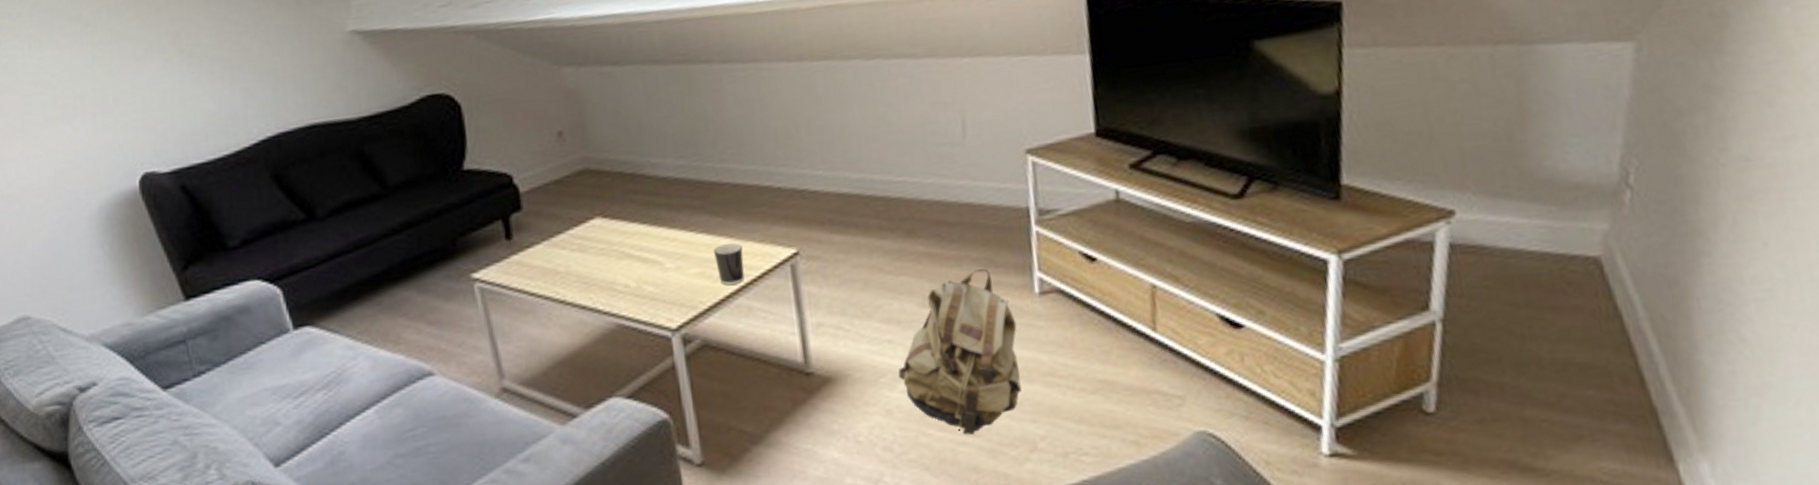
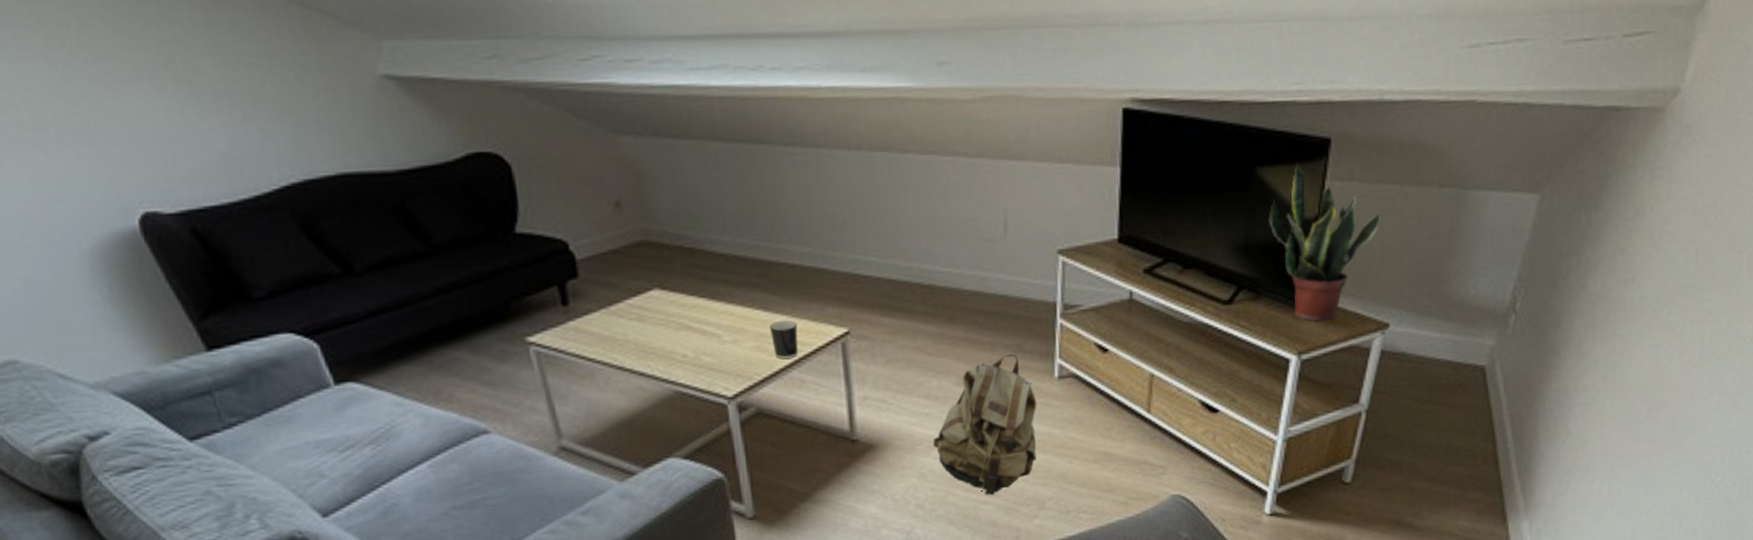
potted plant: none [1276,32,1422,212] -> present [1269,163,1381,321]

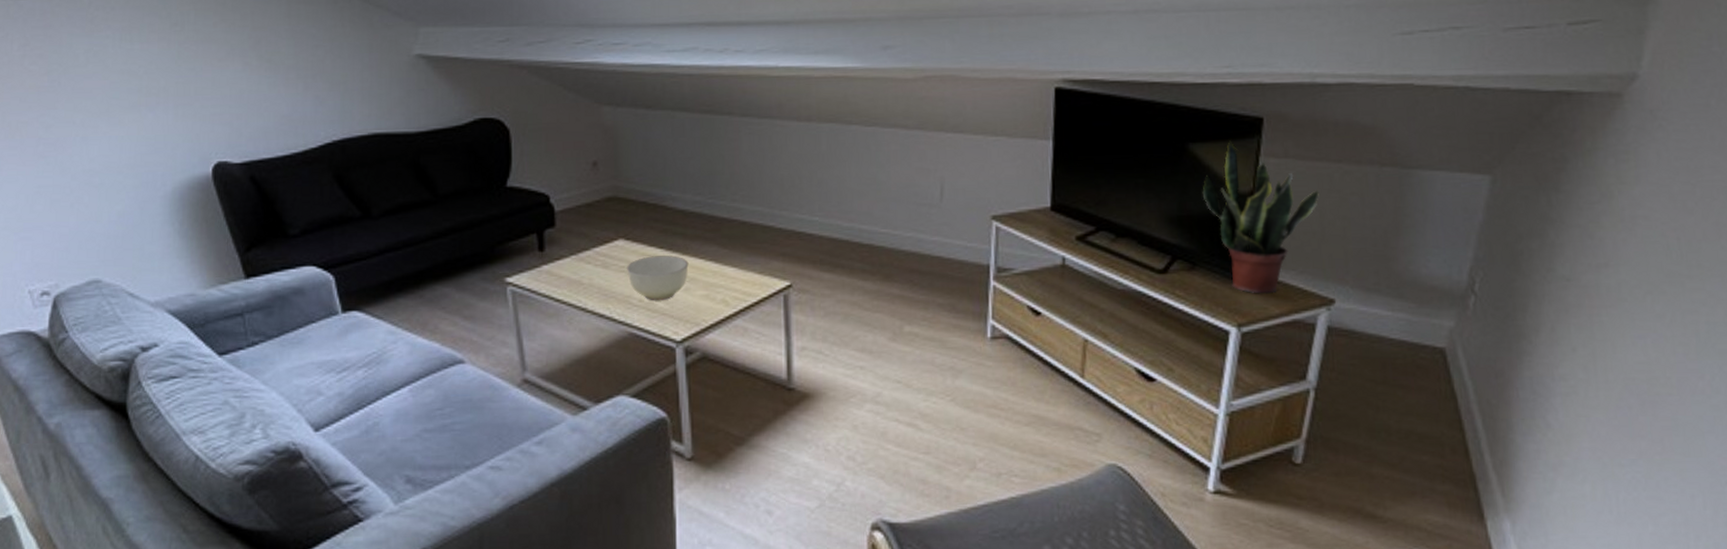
bowl: none [666,305,735,355] -> present [627,255,689,300]
mug: present [769,320,798,360] -> none [718,272,744,308]
backpack: present [932,353,1037,495] -> none [865,312,970,452]

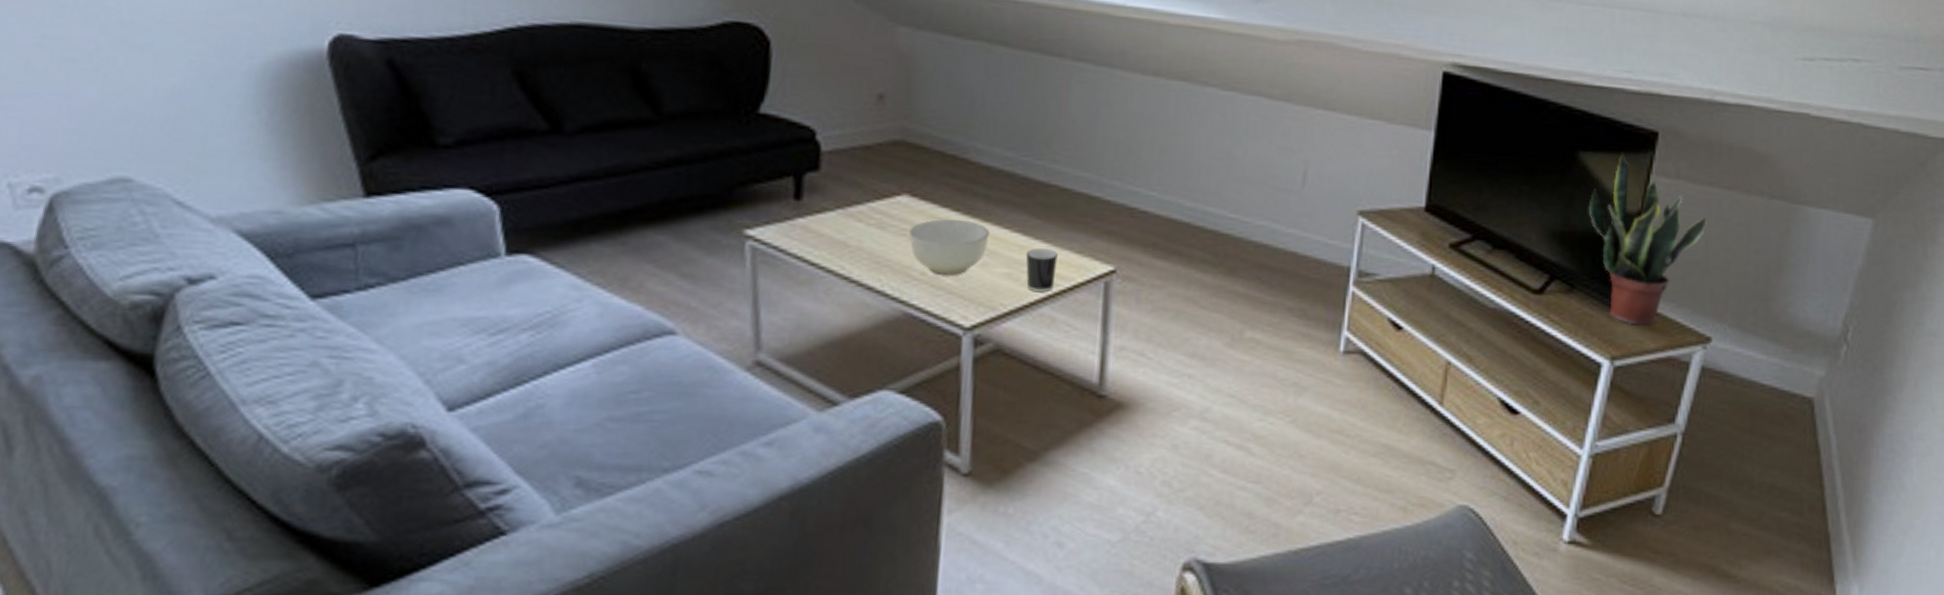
mug: none [718,272,744,308] -> present [1025,248,1058,293]

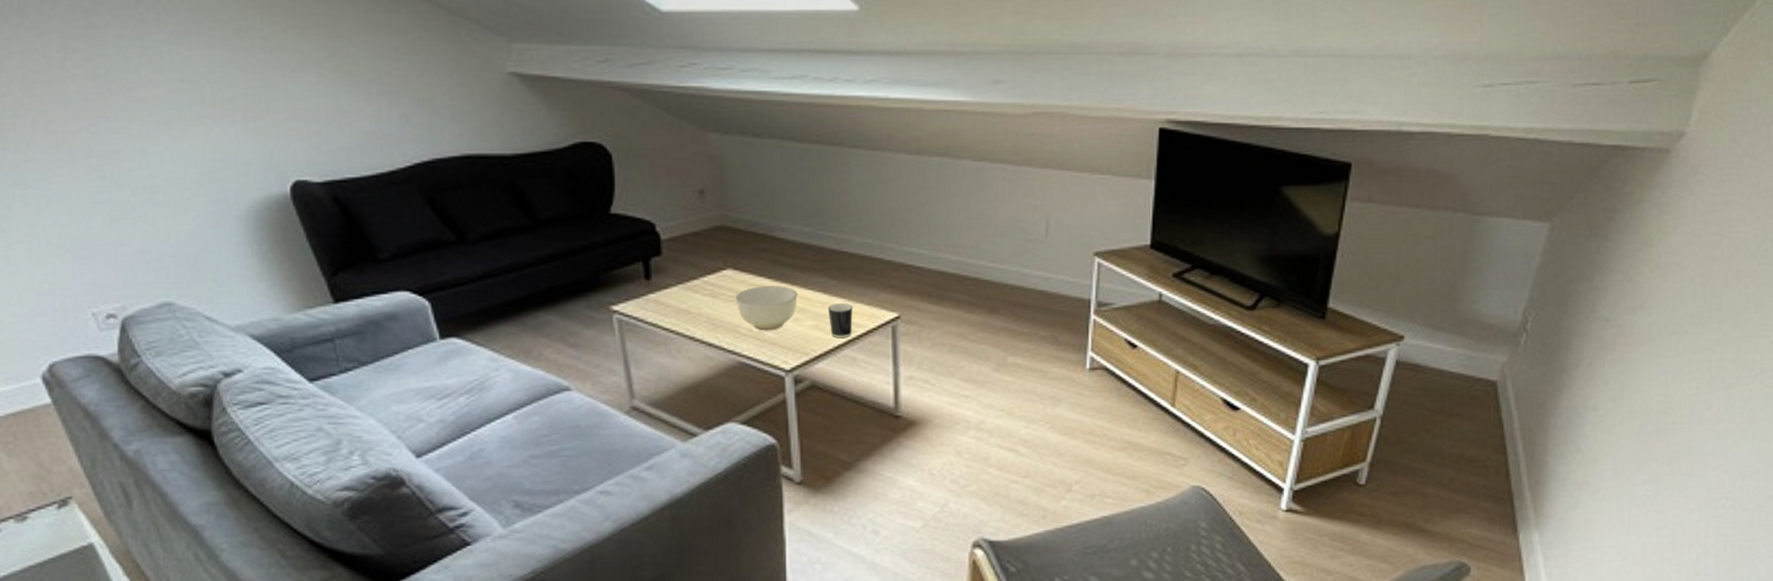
potted plant: present [1588,153,1707,326] -> none [1291,184,1397,330]

